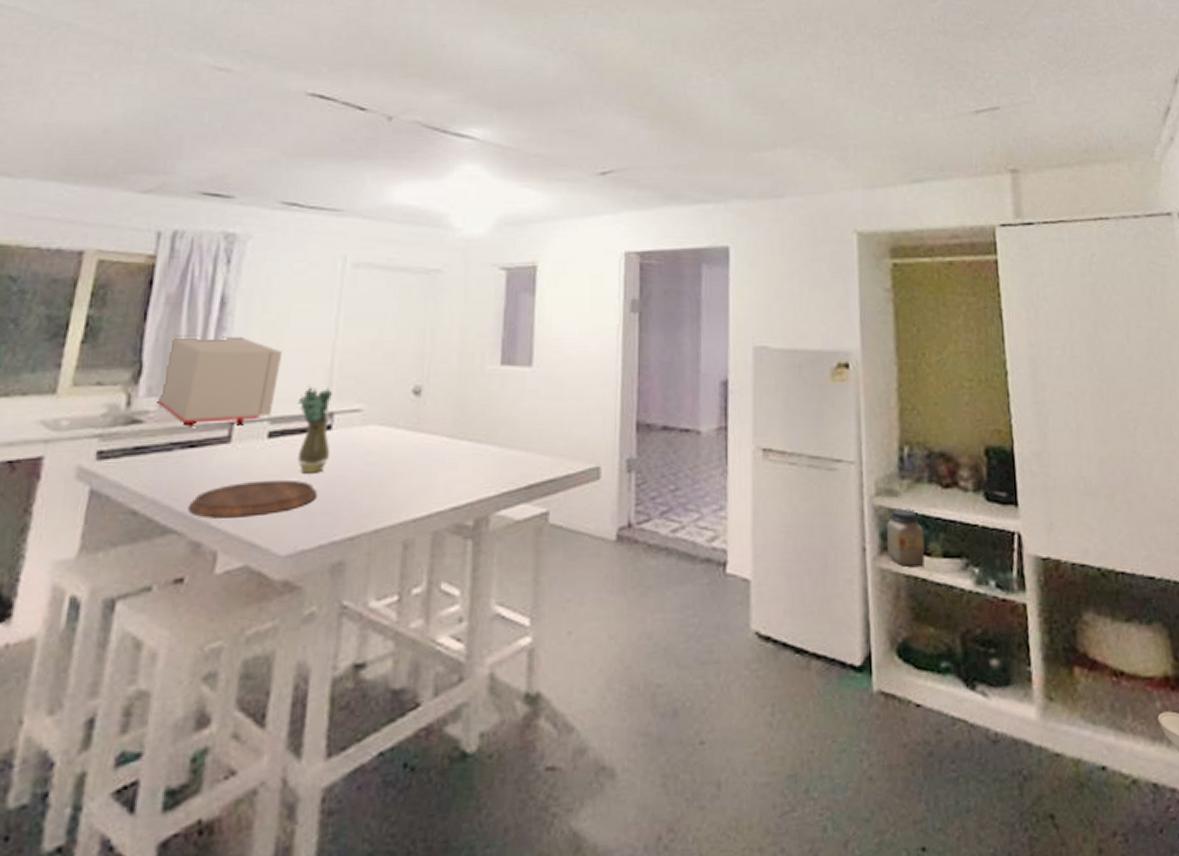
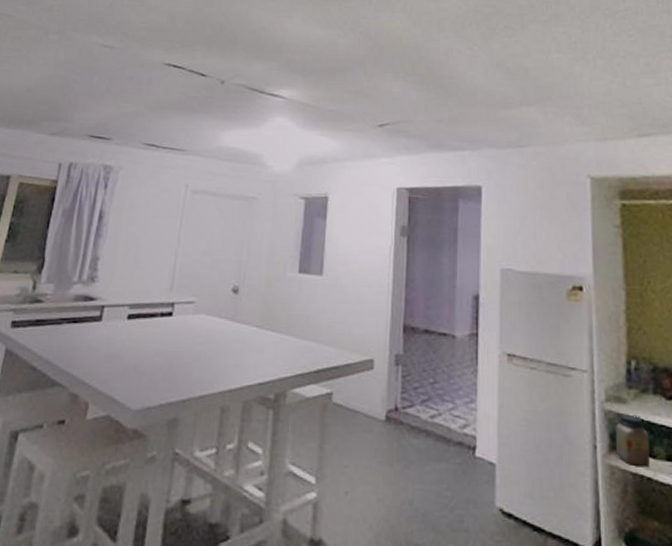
microwave: present [157,335,283,428] -> none [53,239,140,309]
cutting board: present [188,479,317,519] -> none [70,351,160,378]
vase: present [297,385,332,474] -> none [147,281,174,349]

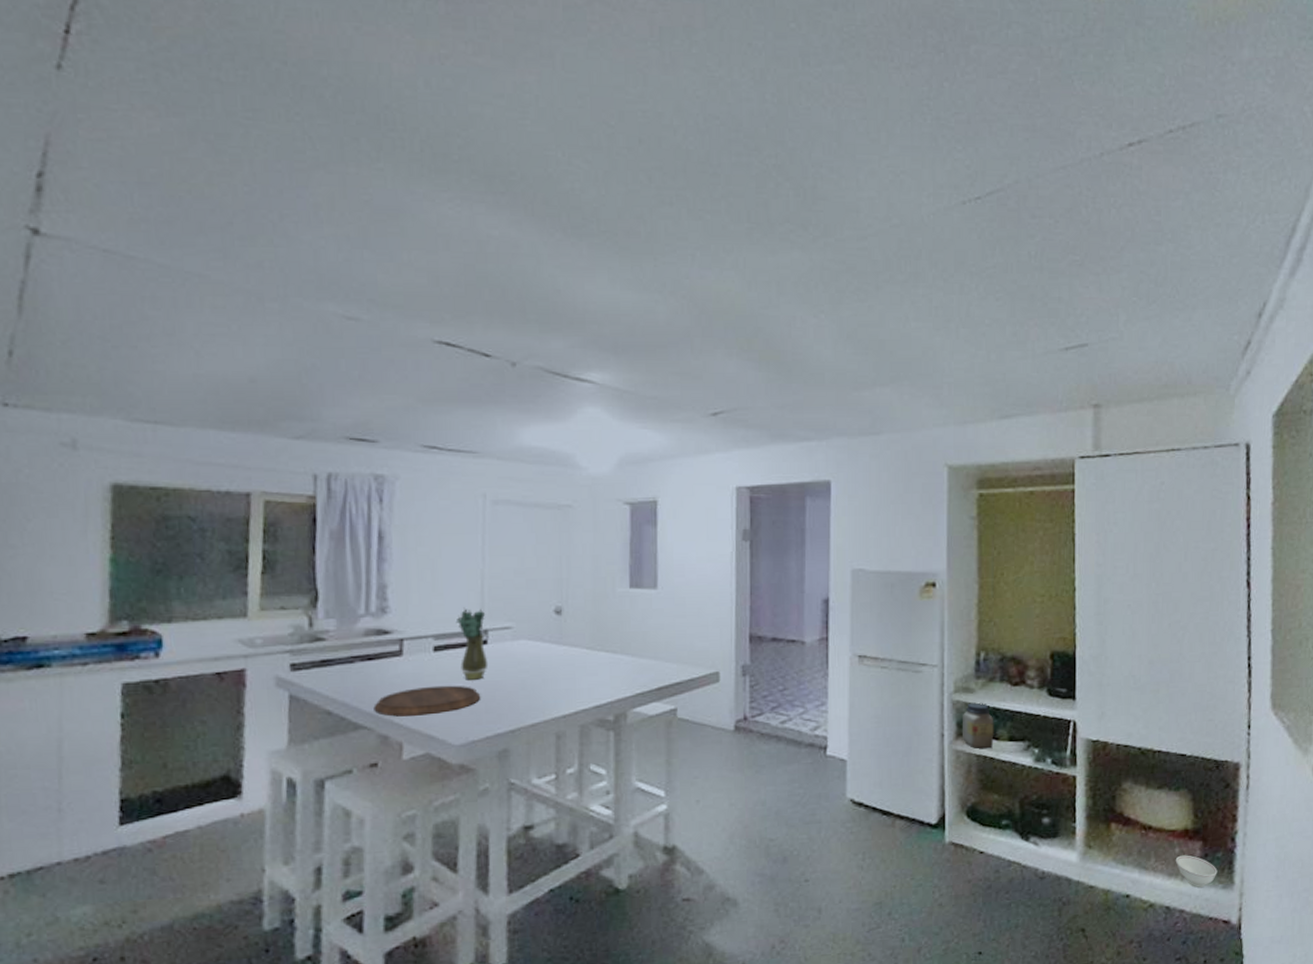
cutting board: none [70,351,160,378] -> present [373,685,480,717]
vase: none [147,281,174,349] -> present [455,607,489,680]

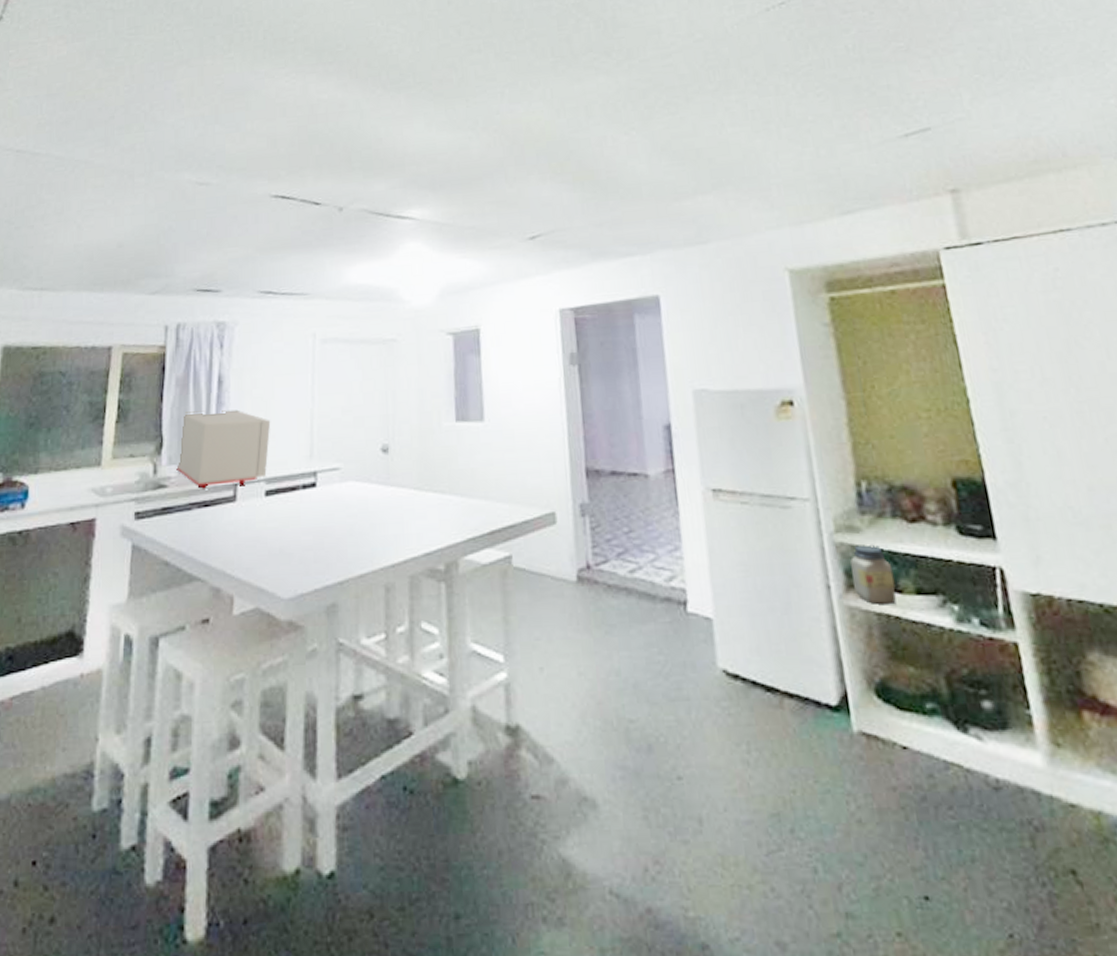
microwave: none [335,566,438,645] -> present [176,410,271,491]
cutting board: present [373,685,480,717] -> none [208,532,309,567]
vase: present [455,607,489,680] -> none [286,449,317,526]

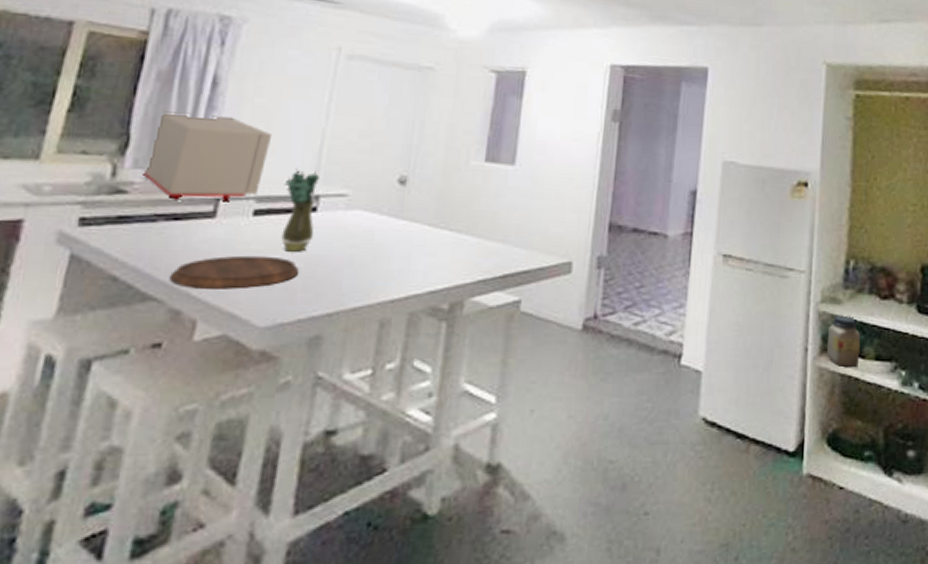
cutting board: none [208,532,309,567] -> present [169,255,299,289]
vase: none [286,449,317,526] -> present [281,168,319,252]

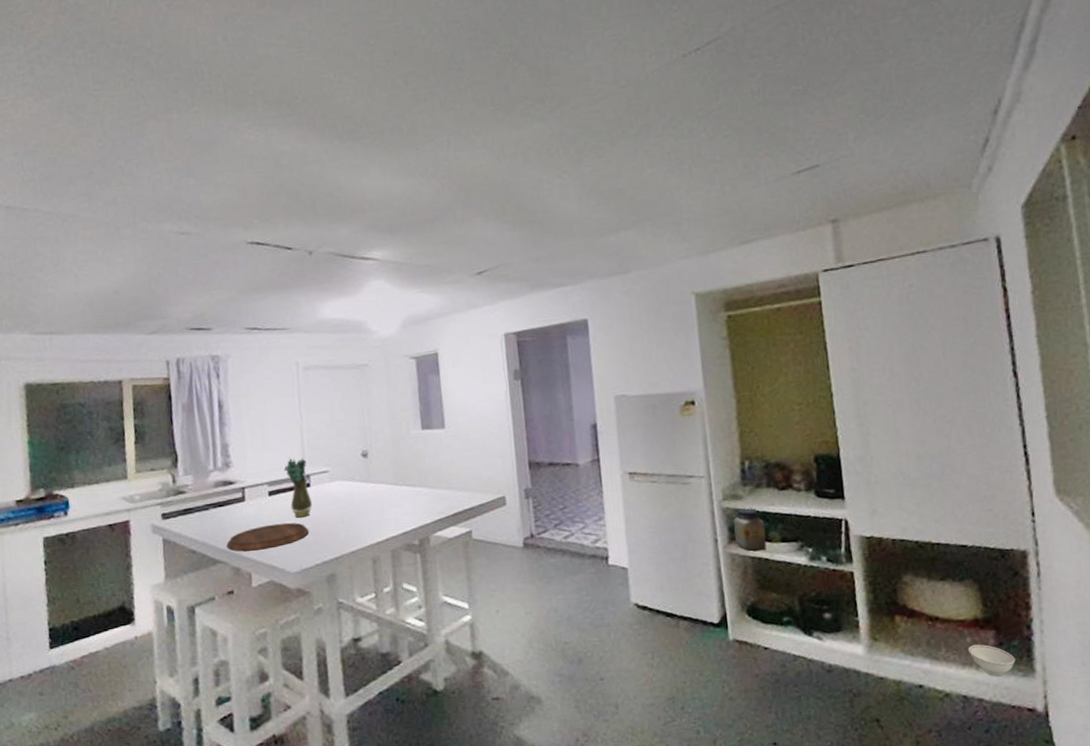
microwave: present [143,111,273,202] -> none [191,428,268,494]

